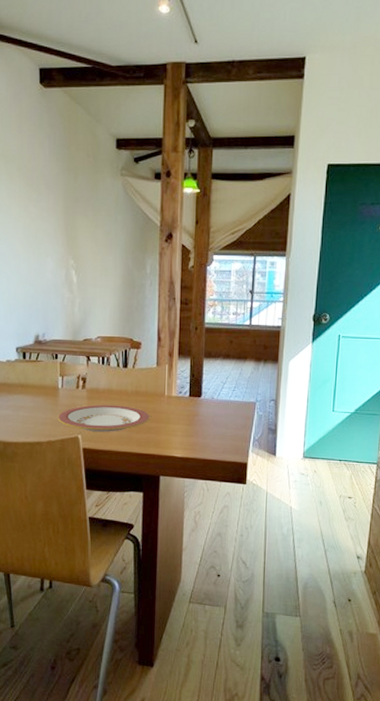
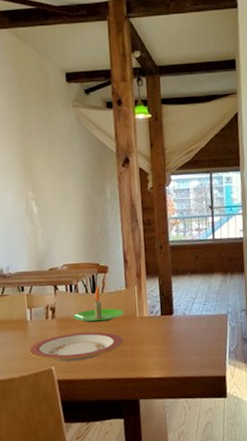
candle: none [102,360,153,397] -> present [72,285,125,323]

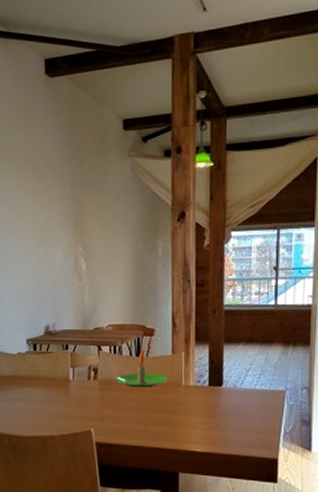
plate: present [29,331,124,362] -> none [70,396,167,425]

